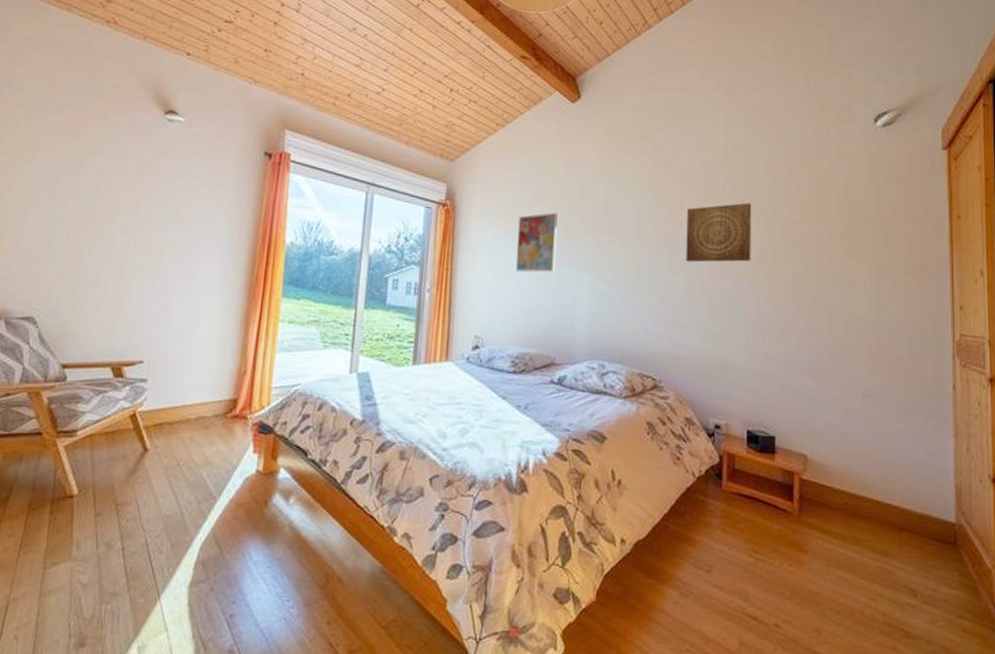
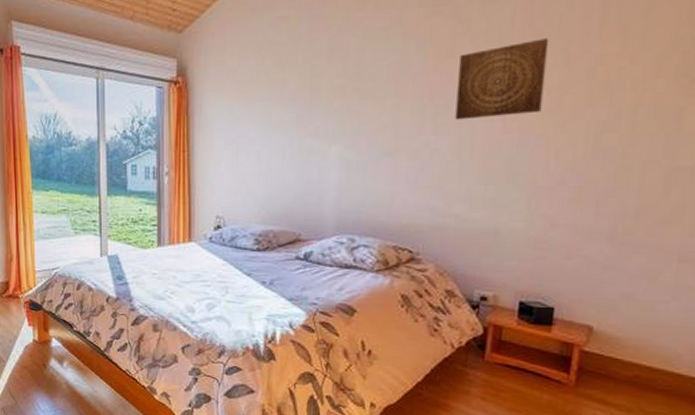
wall art: present [515,212,558,273] -> none [255,77,301,148]

